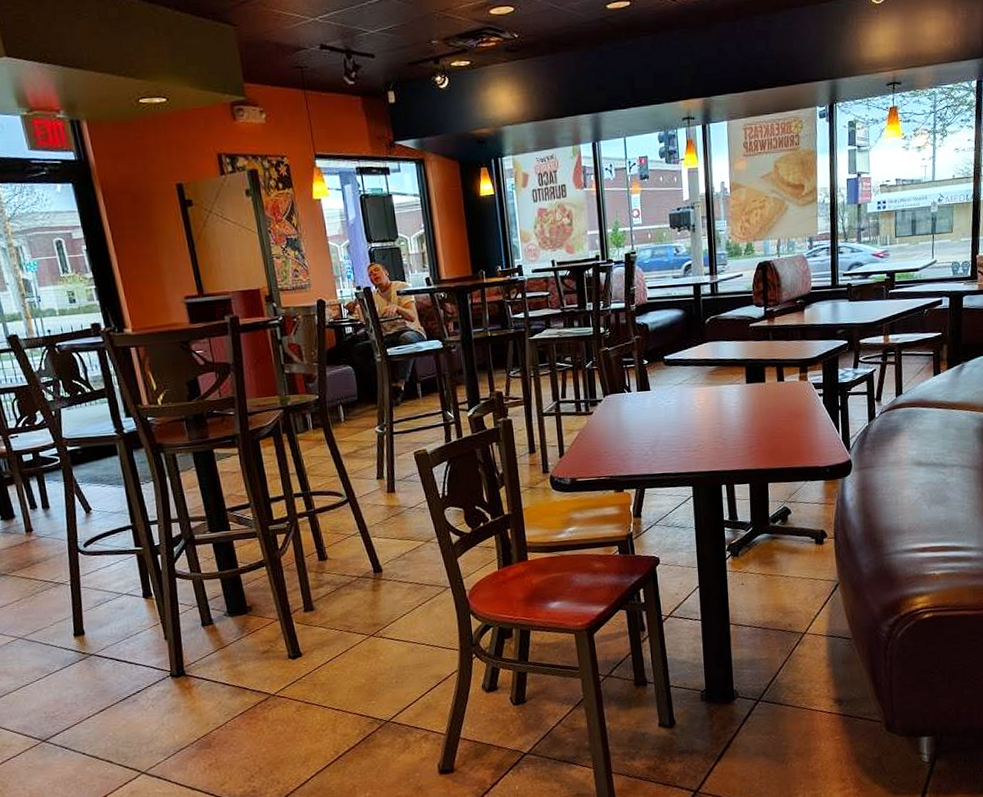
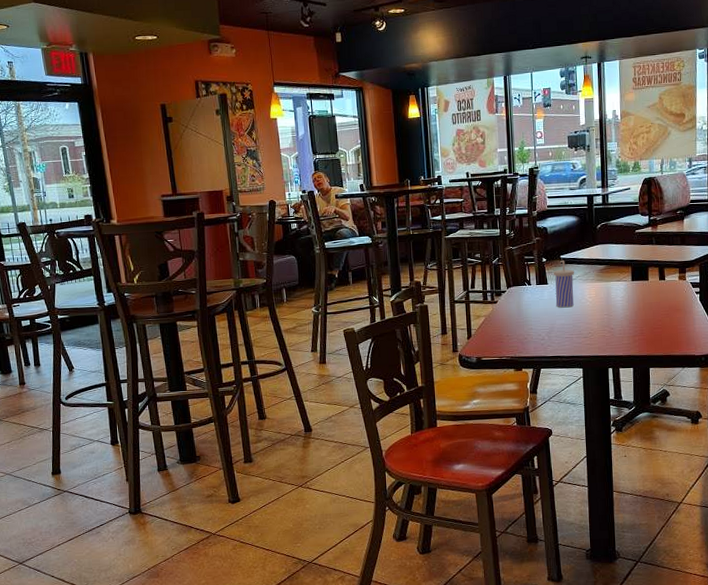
beverage cup: none [657,362,681,418] -> present [554,260,575,308]

